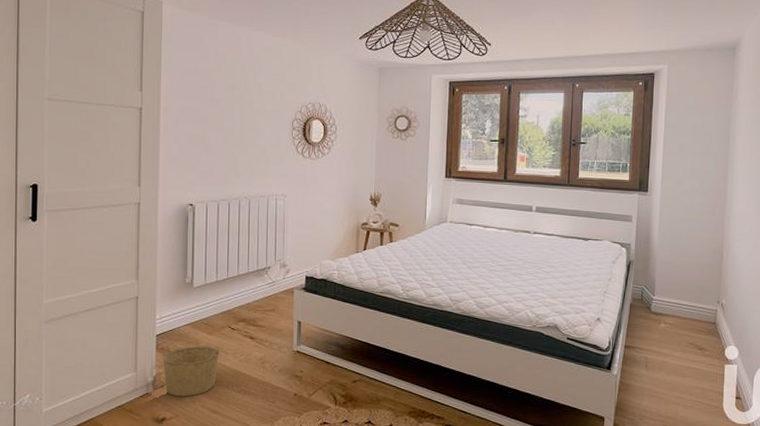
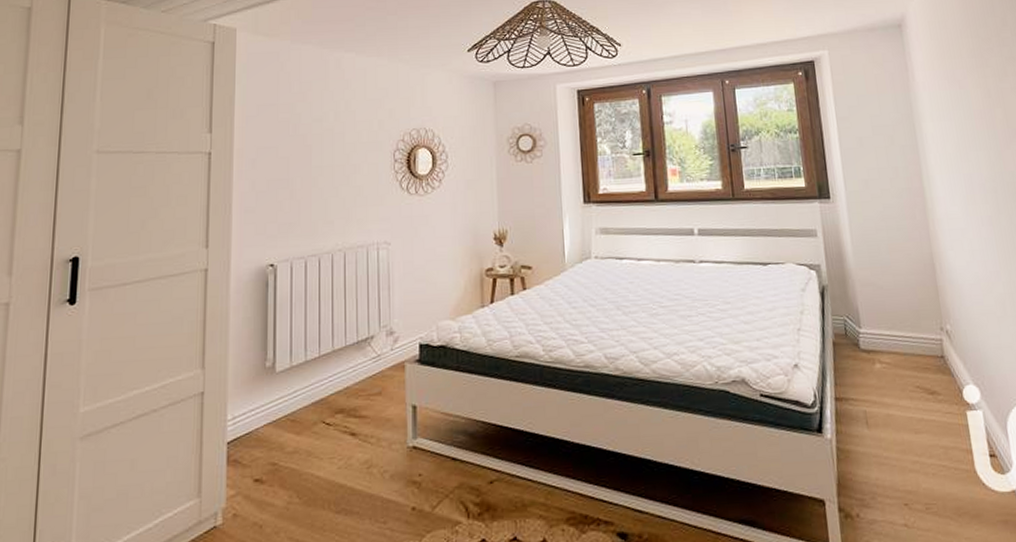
basket: present [163,346,220,397] -> none [236,452,311,528]

